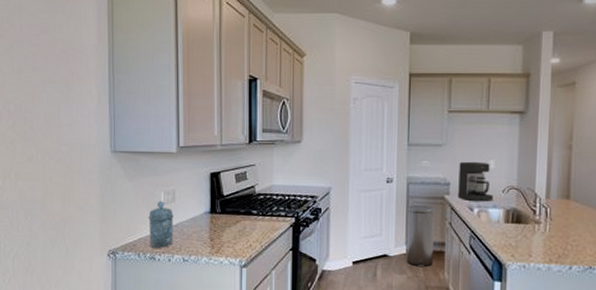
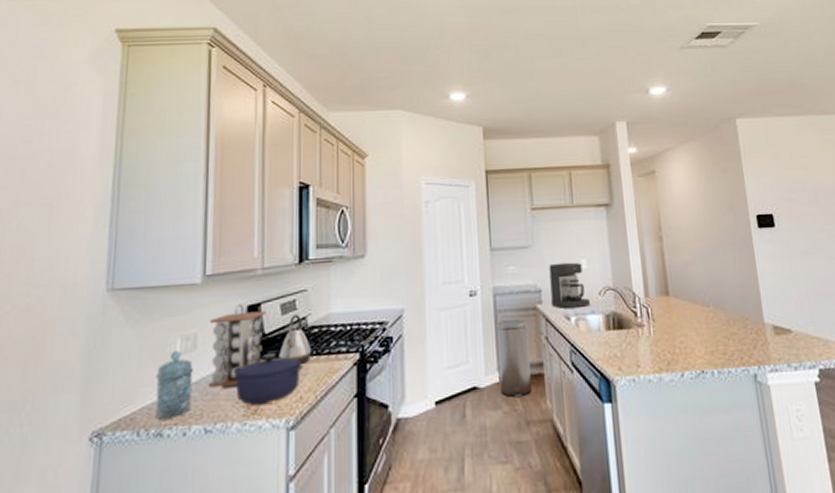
spice rack: none [184,171,224,231] -> present [208,304,266,388]
cooking pot: none [201,211,253,247] -> present [232,354,304,405]
kettle: none [234,182,259,221] -> present [279,313,312,364]

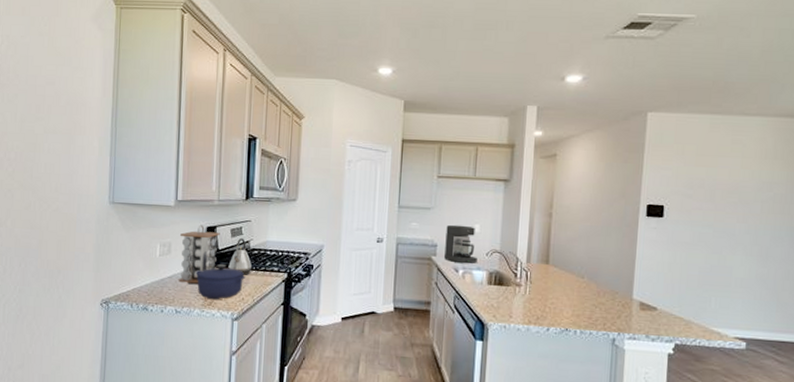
canister: present [155,350,193,420] -> none [143,252,168,299]
pedal bin: present [496,319,532,398] -> none [394,265,422,325]

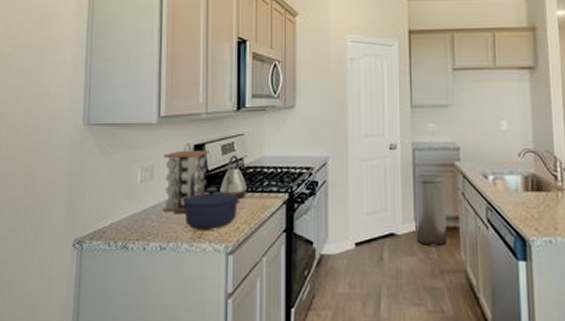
pedal bin: none [394,265,422,325] -> present [414,174,447,247]
coffee maker: present [444,224,477,264] -> none [468,123,509,168]

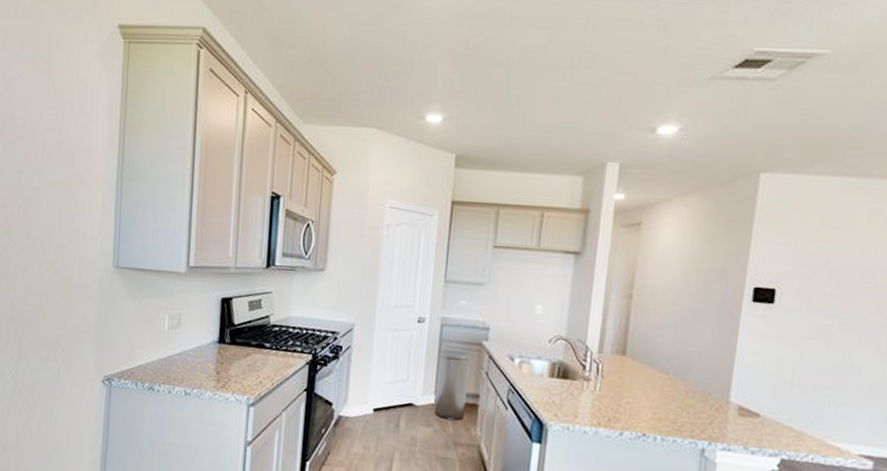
spice rack: present [162,143,210,213] -> none [188,295,237,363]
cooking pot: present [182,188,241,230] -> none [207,341,265,382]
kettle: present [220,154,248,199] -> none [245,311,273,355]

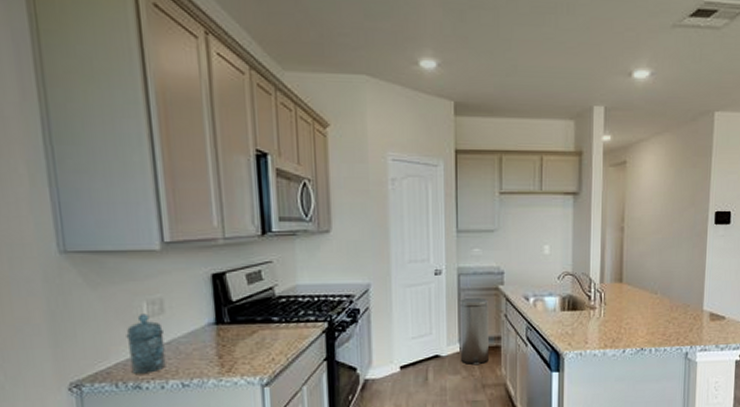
canister: none [149,325,177,378] -> present [126,313,166,374]

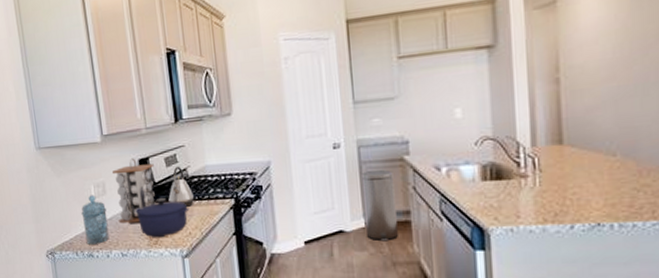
spice rack: none [175,272,232,349] -> present [112,158,156,224]
cooking pot: none [203,320,274,364] -> present [135,198,190,237]
kettle: none [248,284,281,330] -> present [168,166,195,207]

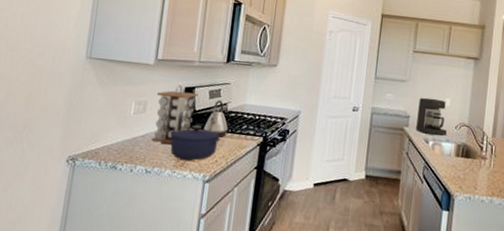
canister: present [81,195,110,245] -> none [112,110,142,158]
pedal bin: present [361,170,398,242] -> none [365,133,394,193]
coffee maker: none [417,112,464,160] -> present [416,97,447,136]

